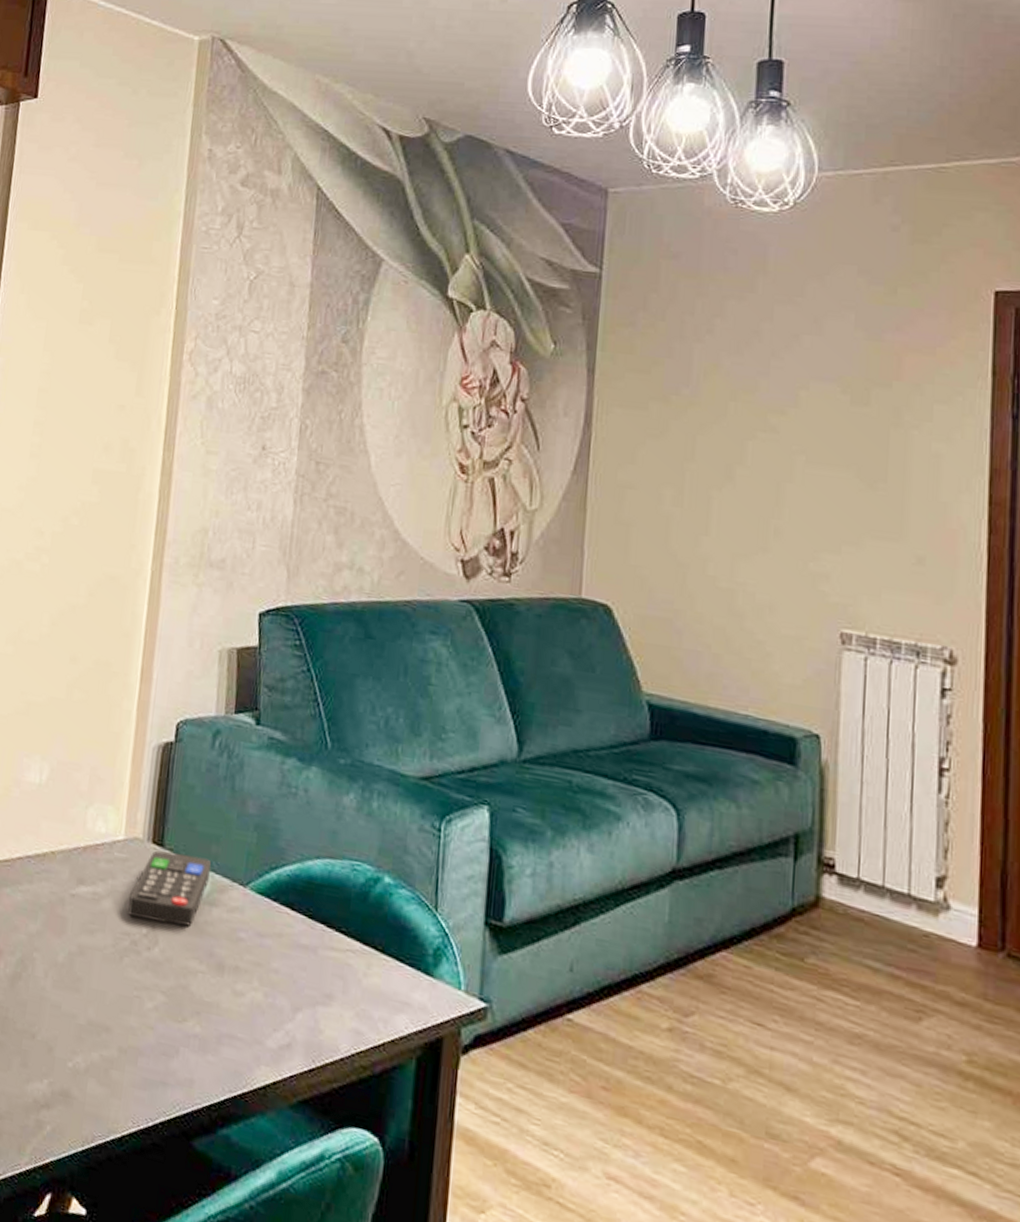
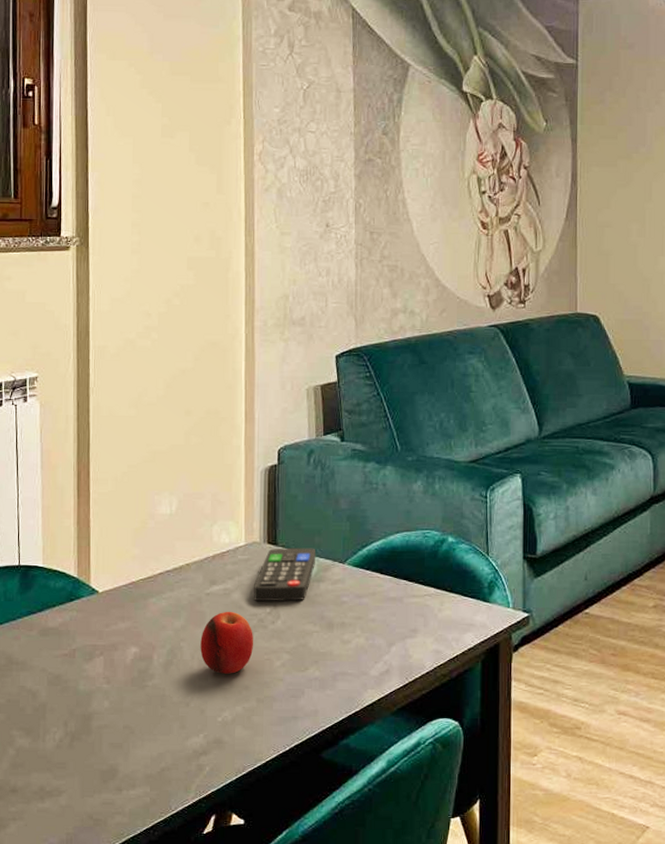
fruit: none [56,922,123,1007] -> present [200,611,254,674]

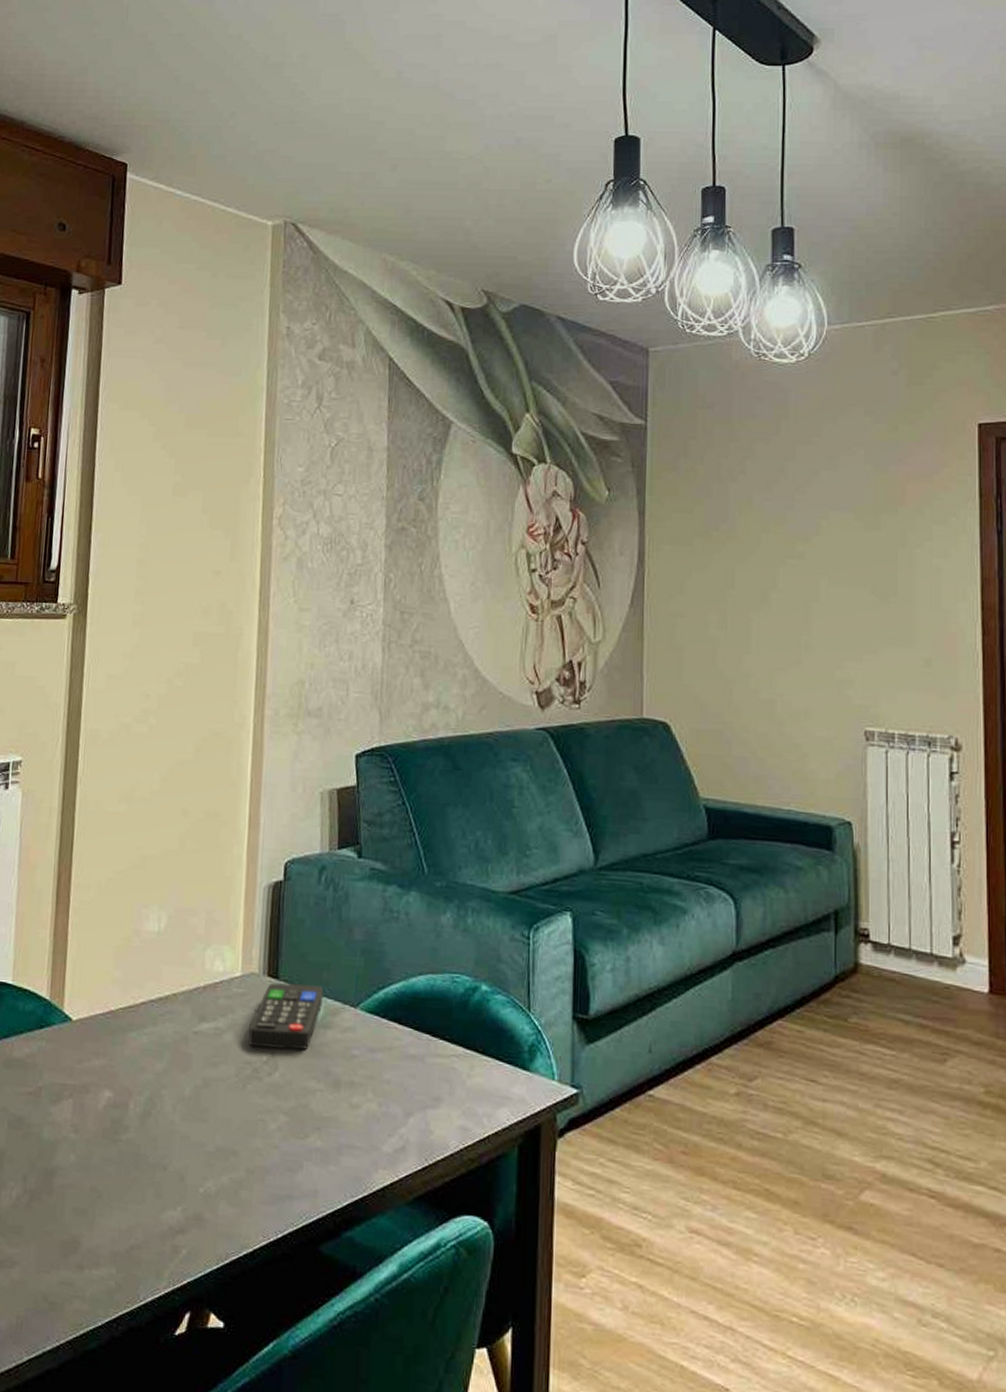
fruit: present [200,611,254,674] -> none [183,1055,246,1134]

